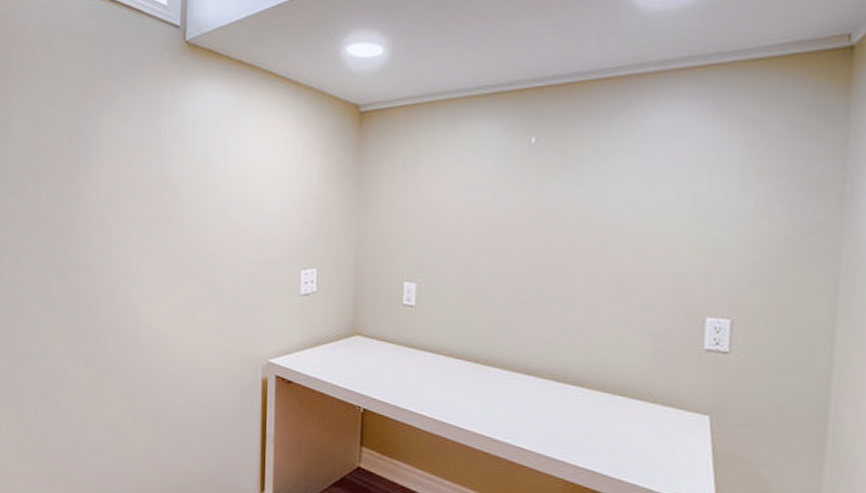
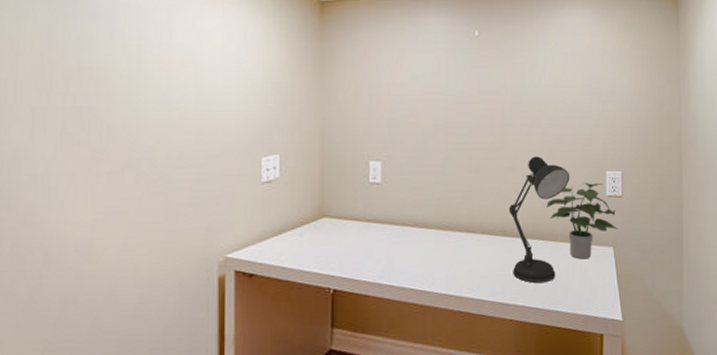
desk lamp: none [563,291,651,444] -> present [508,156,570,283]
potted plant: none [614,330,720,426] -> present [546,182,619,260]

